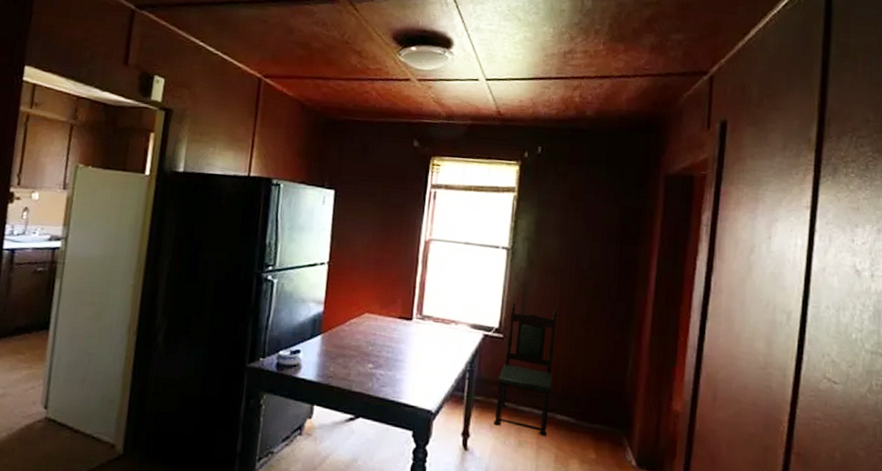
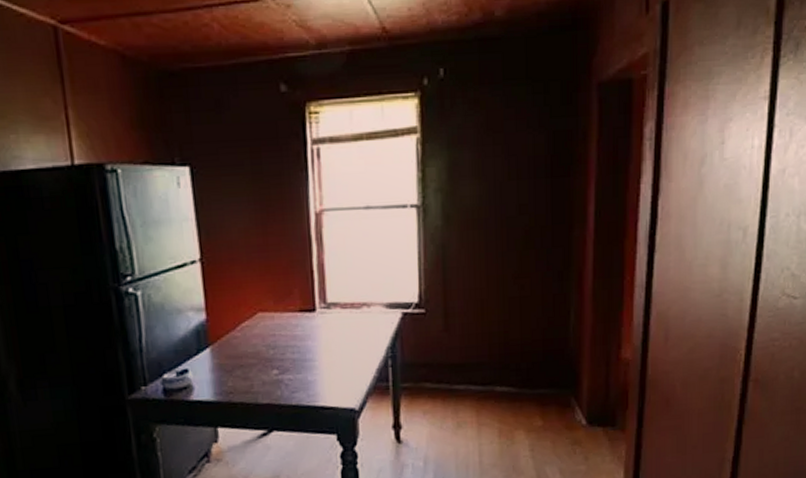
dining chair: present [493,301,558,436] -> none [425,267,488,412]

